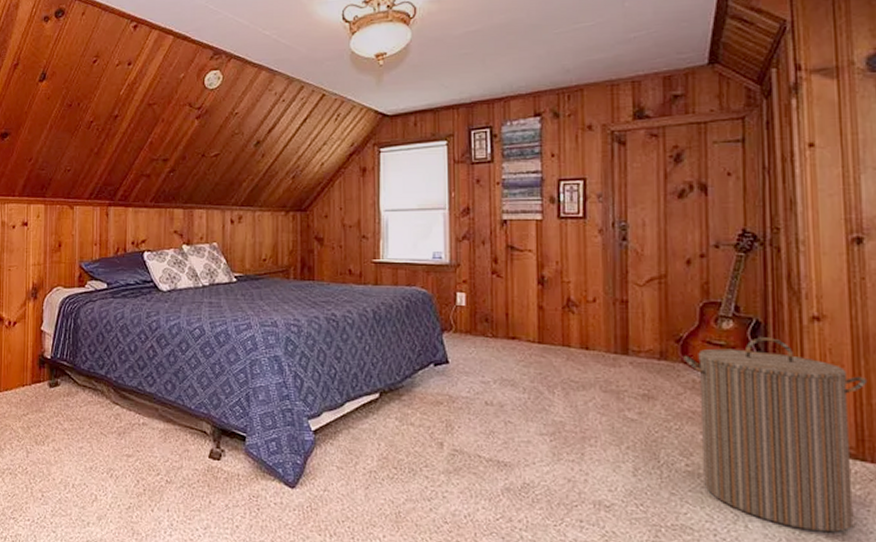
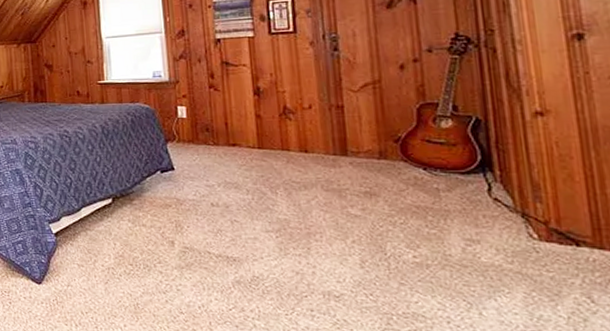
laundry hamper: present [683,337,868,533] -> none [403,134,600,319]

